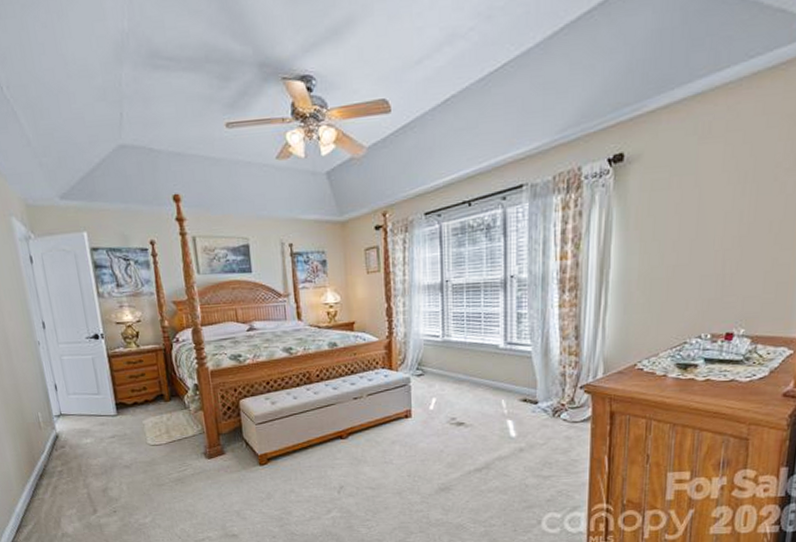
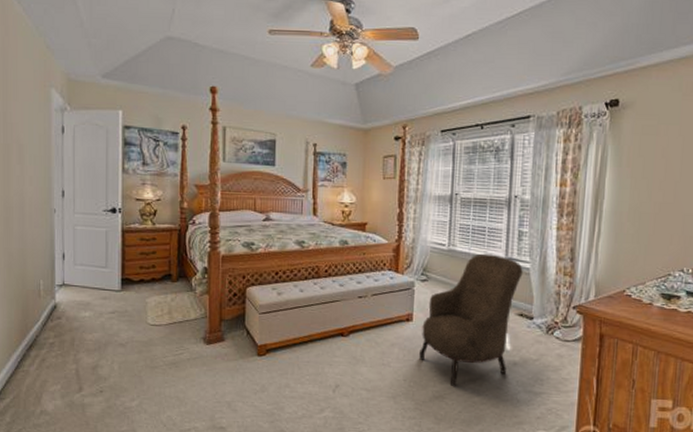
armchair: none [421,340,524,478] -> present [419,253,523,387]

